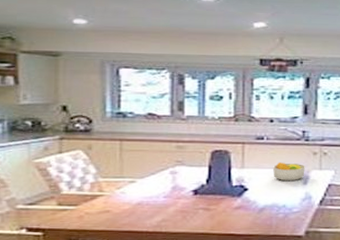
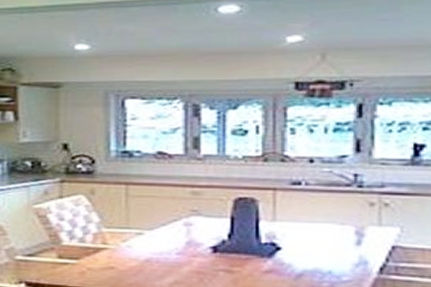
fruit bowl: present [273,163,305,182] -> none [314,215,358,241]

